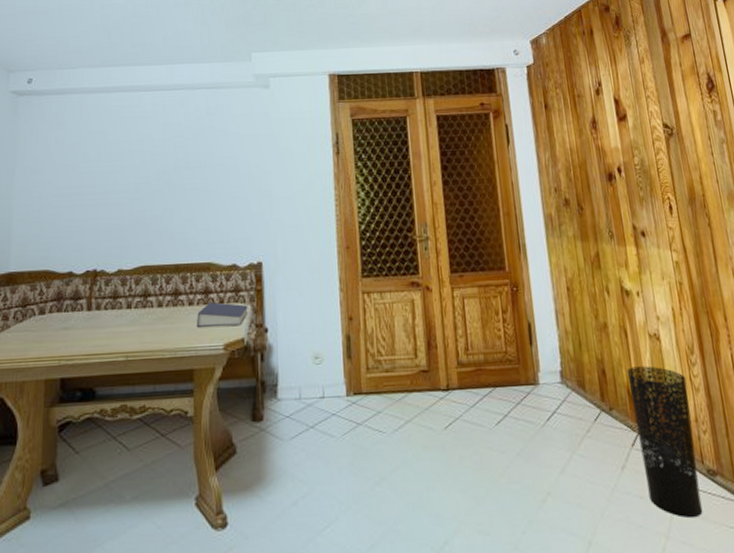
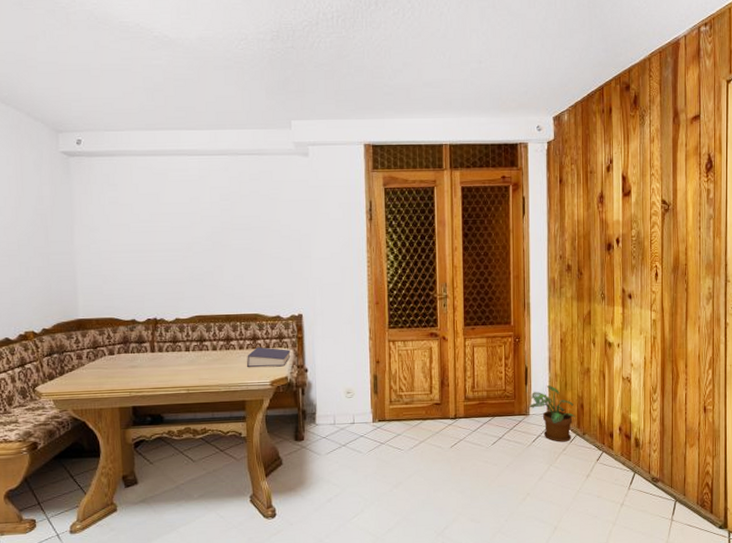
potted plant: none [536,345,598,421] -> present [528,385,576,442]
umbrella stand: present [627,366,703,517] -> none [601,402,647,511]

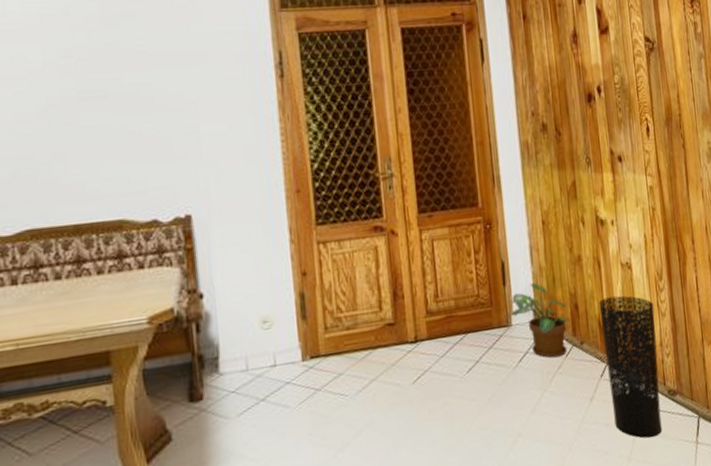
book: present [247,347,291,368] -> none [109,267,177,302]
umbrella stand: none [601,402,647,511] -> present [599,295,662,438]

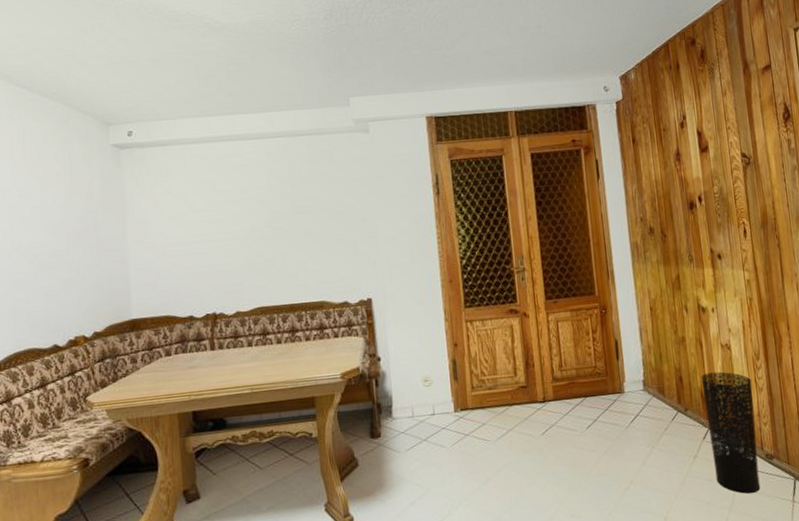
potted plant: present [509,283,570,358] -> none [622,358,675,421]

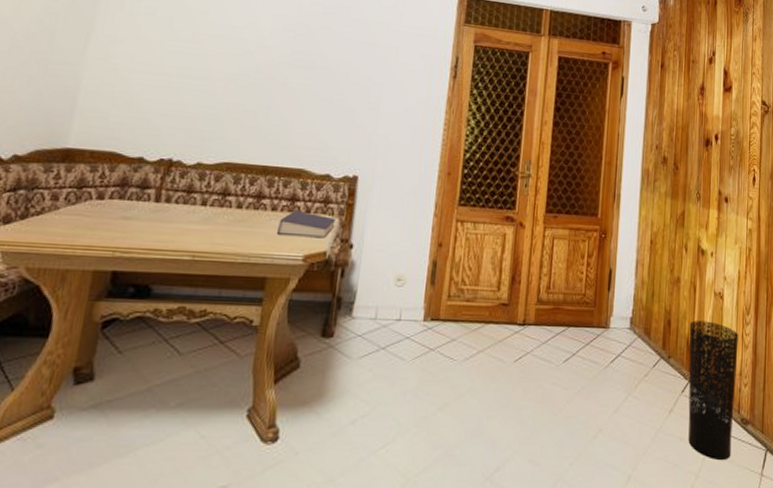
book: none [314,336,362,361] -> present [277,210,336,239]

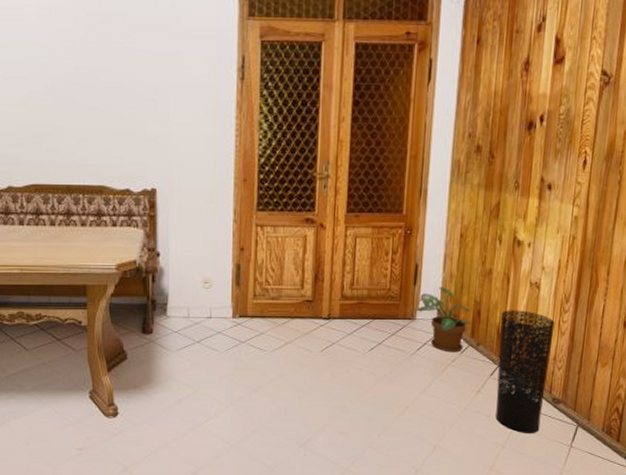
book: present [277,210,336,239] -> none [90,225,141,249]
potted plant: none [609,294,662,366] -> present [415,287,471,353]

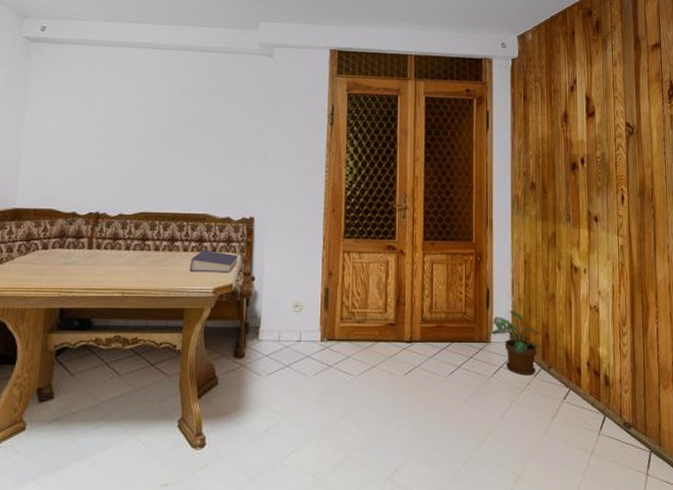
book: none [90,225,141,249] -> present [190,250,238,273]
umbrella stand: present [495,310,555,433] -> none [567,333,617,460]

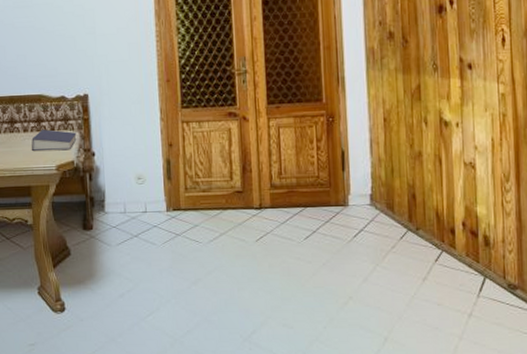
potted plant: present [489,310,541,376] -> none [347,172,407,238]

